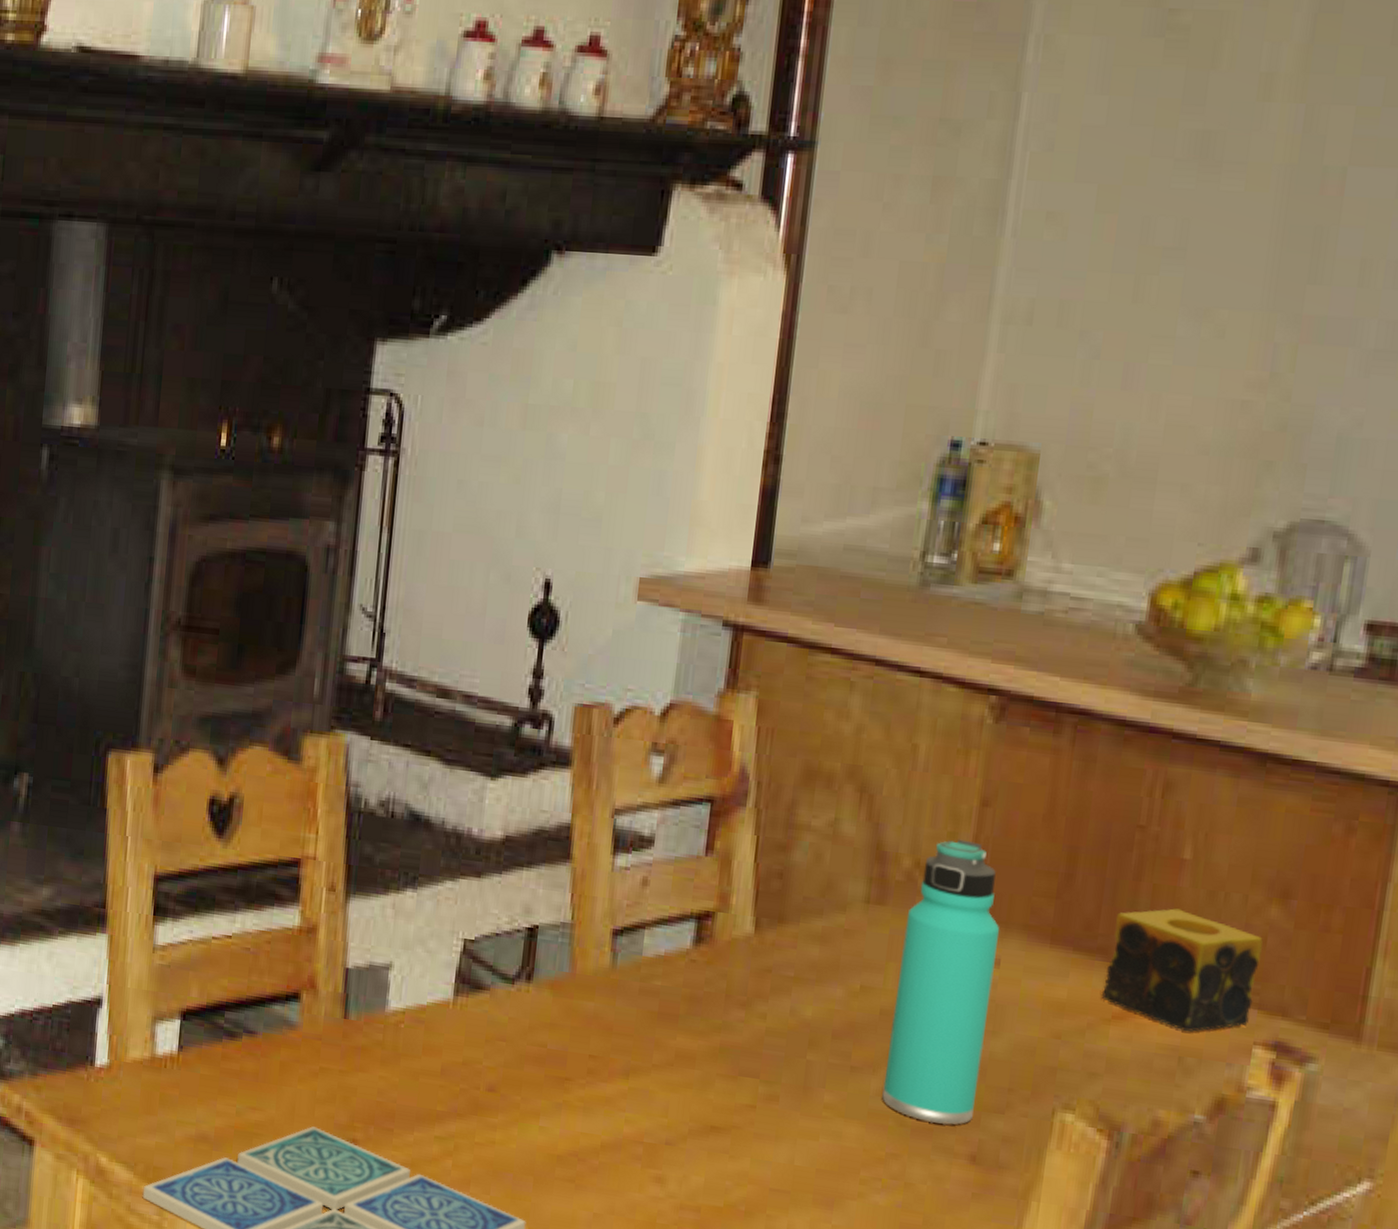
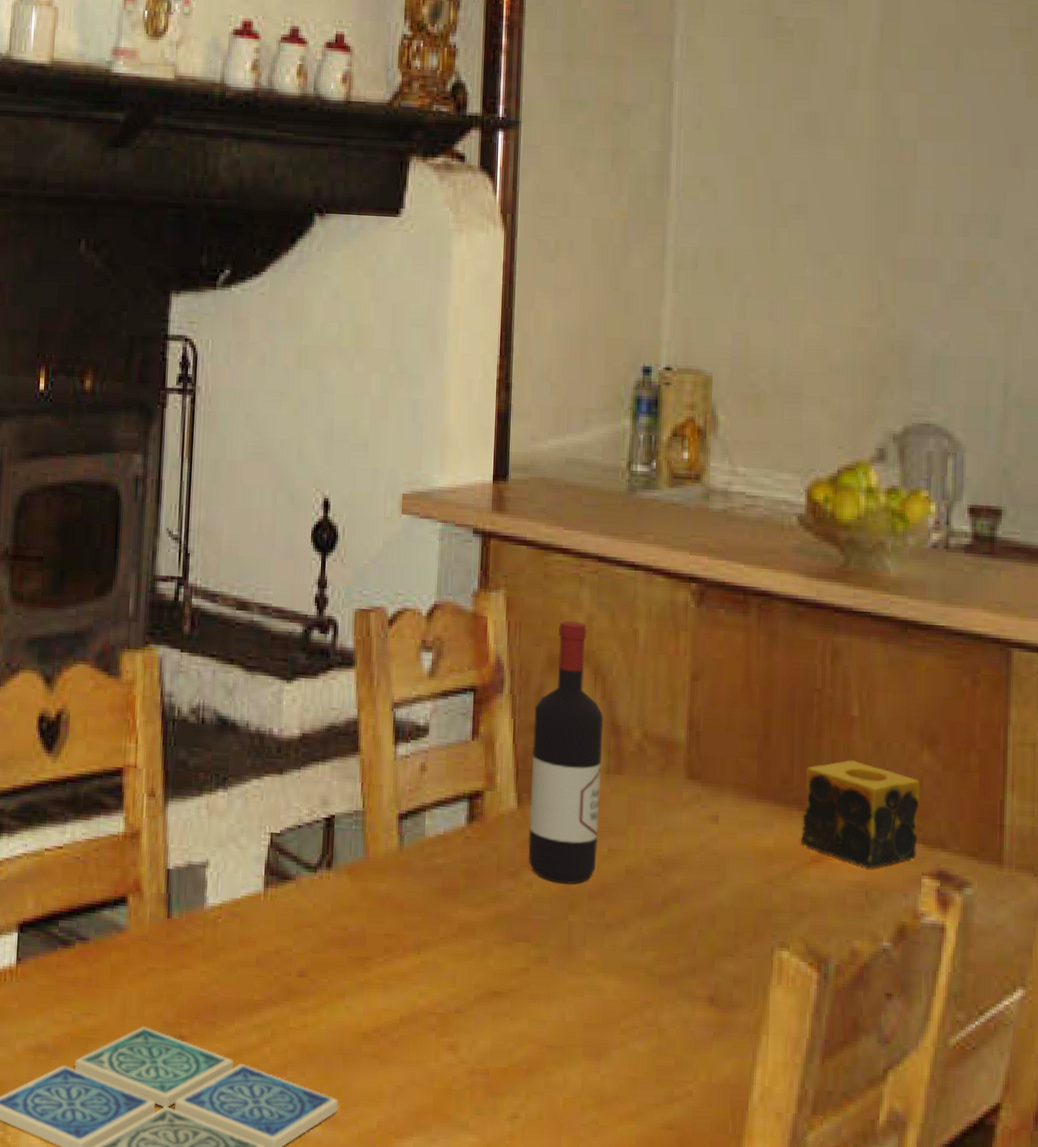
wine bottle: none [763,730,867,1021] -> present [528,621,604,884]
thermos bottle: present [882,839,1000,1125] -> none [633,711,716,971]

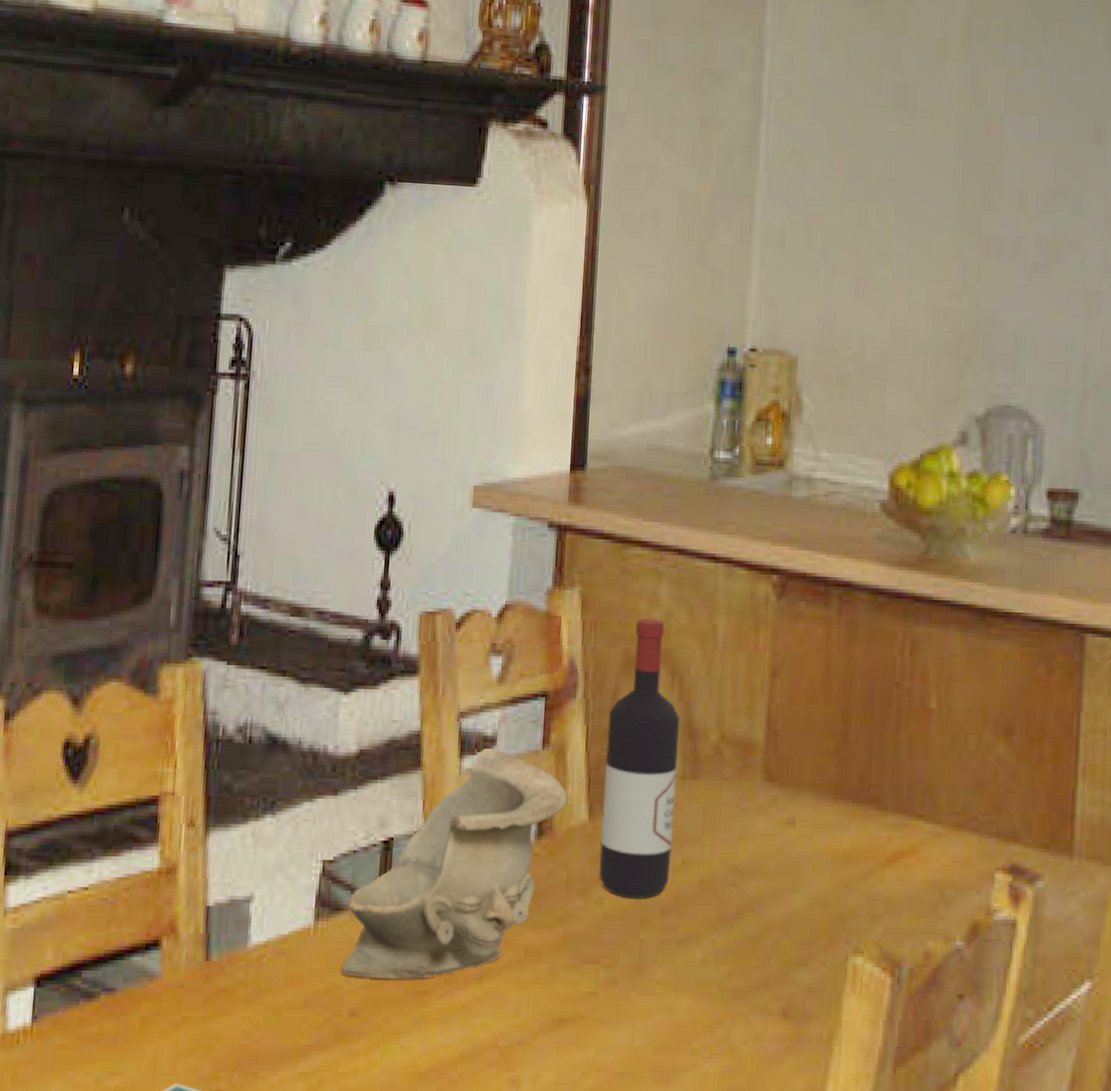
decorative bowl: none [290,737,496,947] -> present [342,748,567,980]
candle: present [800,760,920,869] -> none [877,754,995,866]

